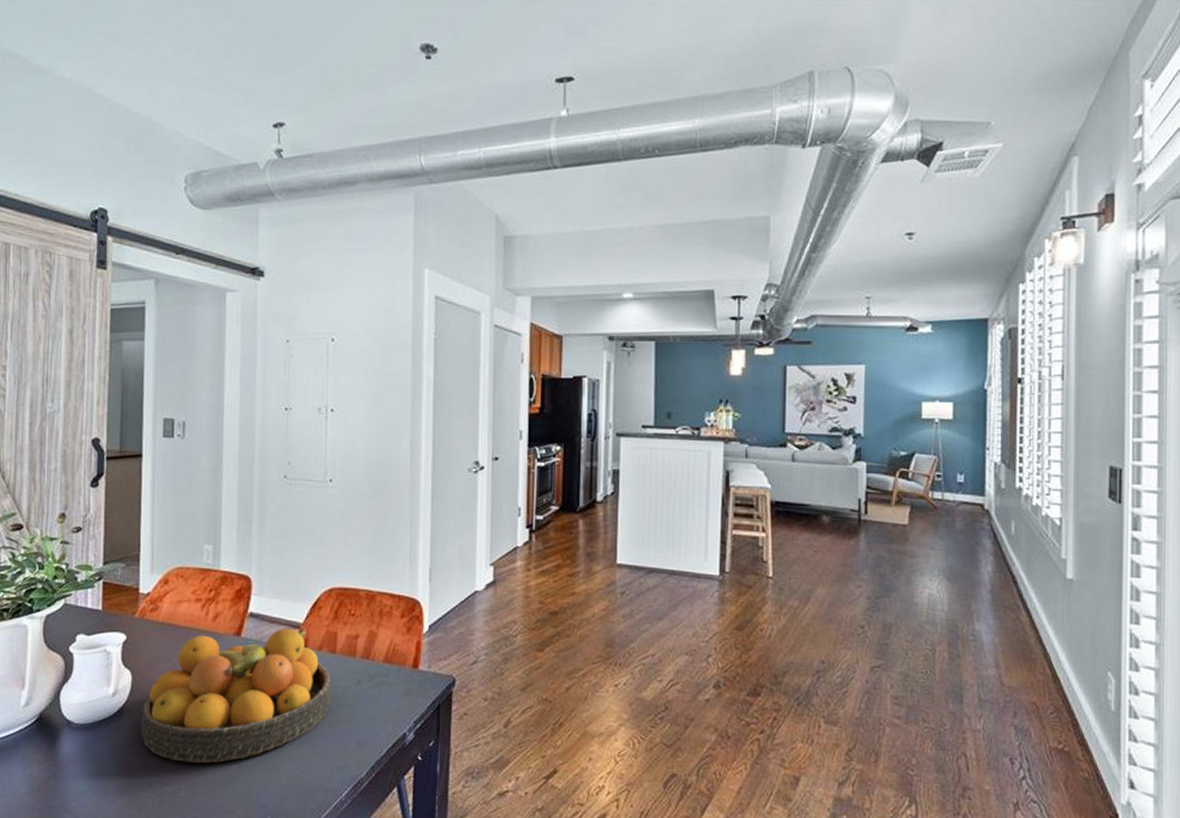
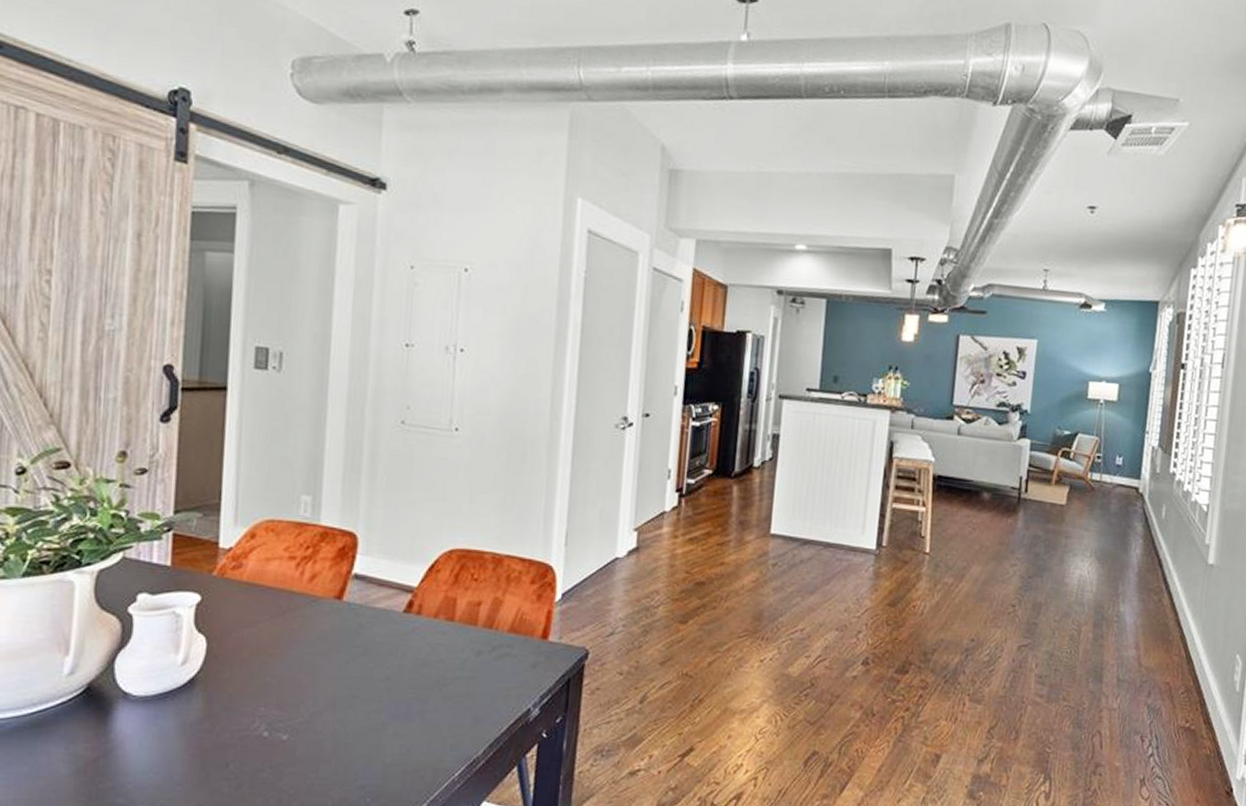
fruit bowl: present [141,628,332,763] -> none [216,592,448,741]

